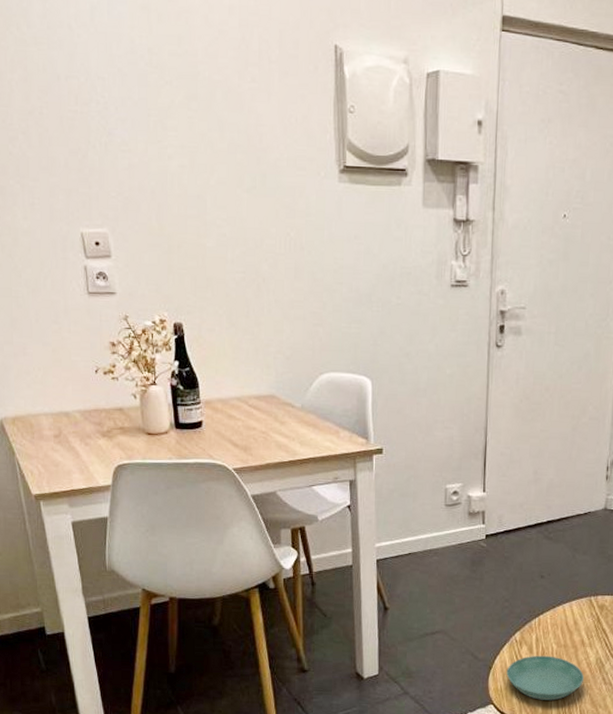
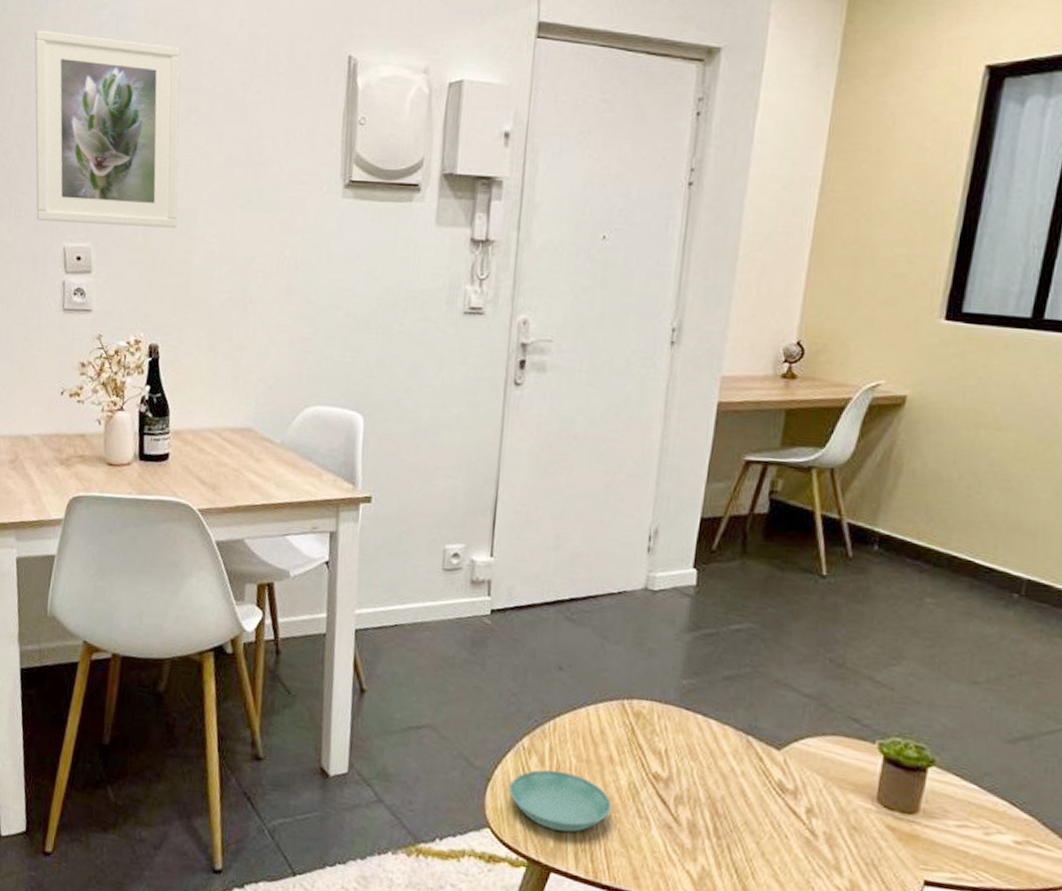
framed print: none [25,12,188,213] -> present [34,30,181,228]

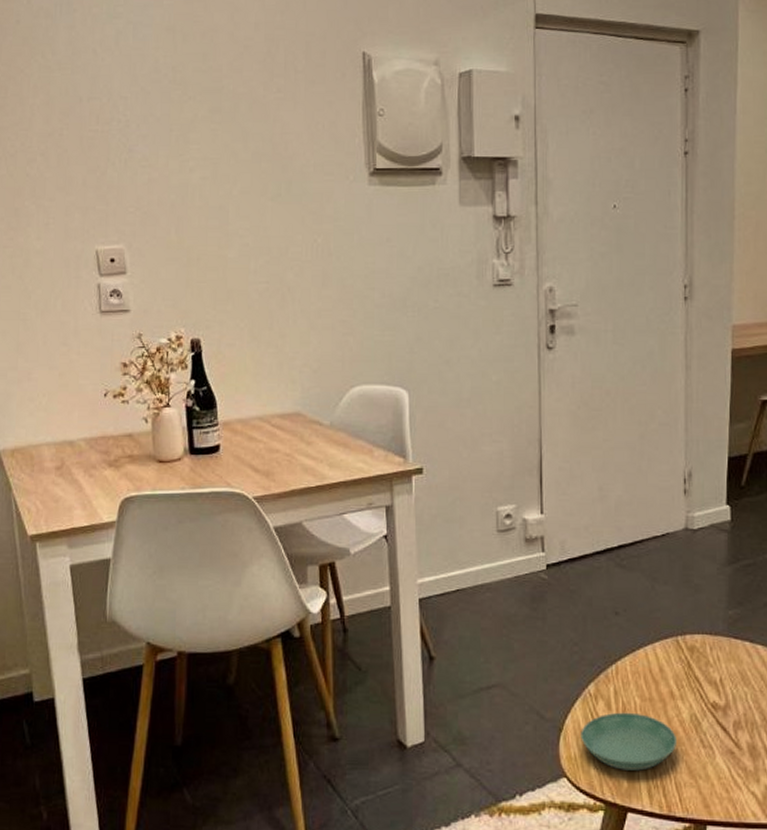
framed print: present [34,30,181,228] -> none [50,41,210,226]

